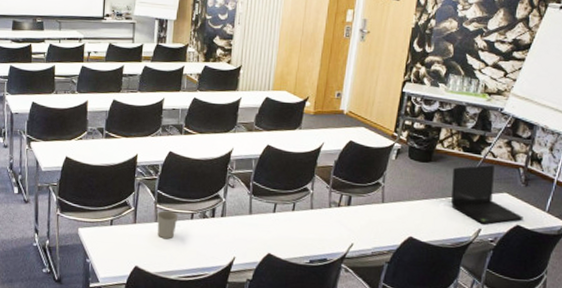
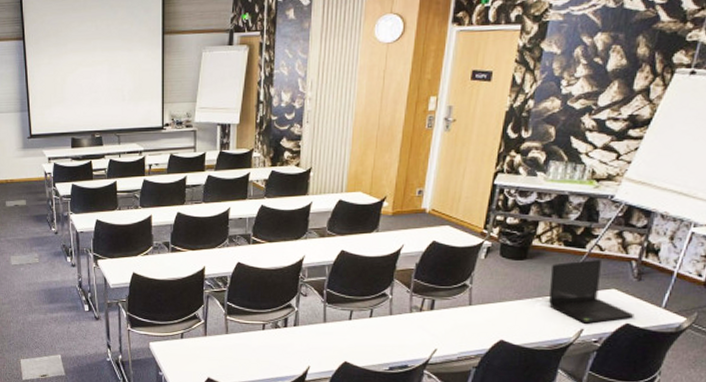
dixie cup: present [157,210,179,240] -> none [228,322,250,351]

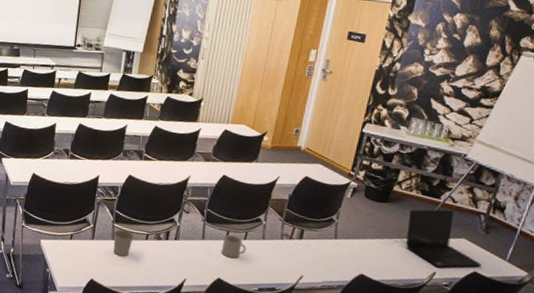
dixie cup: none [228,322,250,351] -> present [113,229,134,257]
mug: none [345,314,373,339] -> present [221,235,247,259]

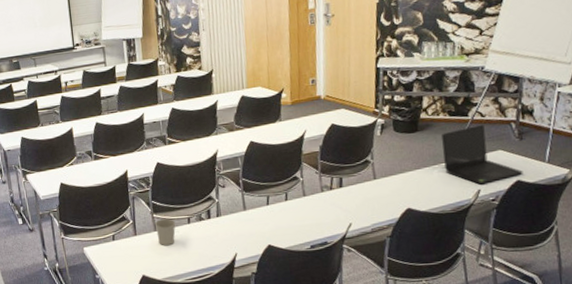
mug: present [221,235,247,259] -> none [265,199,290,223]

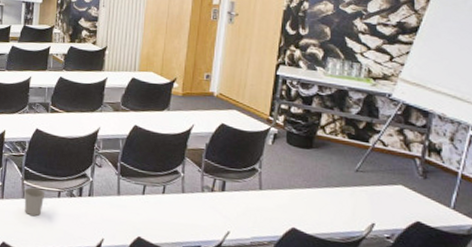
laptop: present [442,124,523,185] -> none [338,153,424,219]

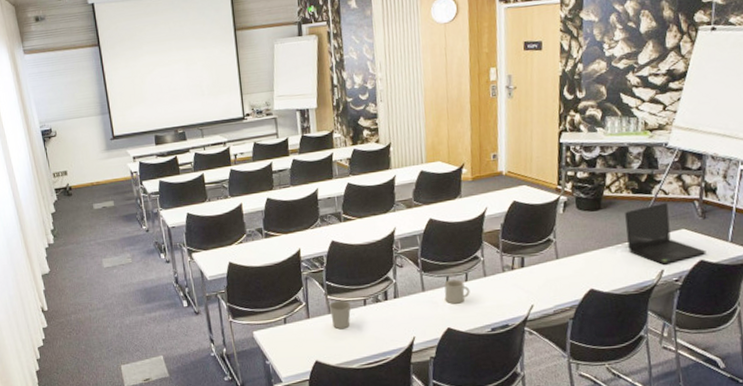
mug: none [139,189,166,215] -> present [444,279,470,304]
laptop: none [338,153,424,219] -> present [625,202,706,265]

